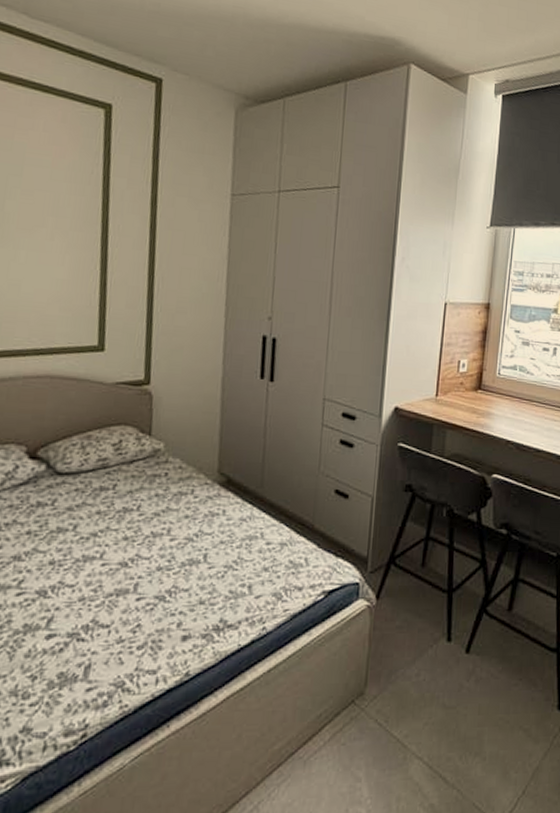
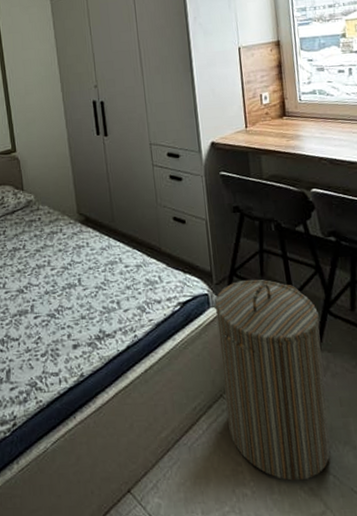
laundry hamper: none [354,569,475,797] -> present [215,279,331,481]

